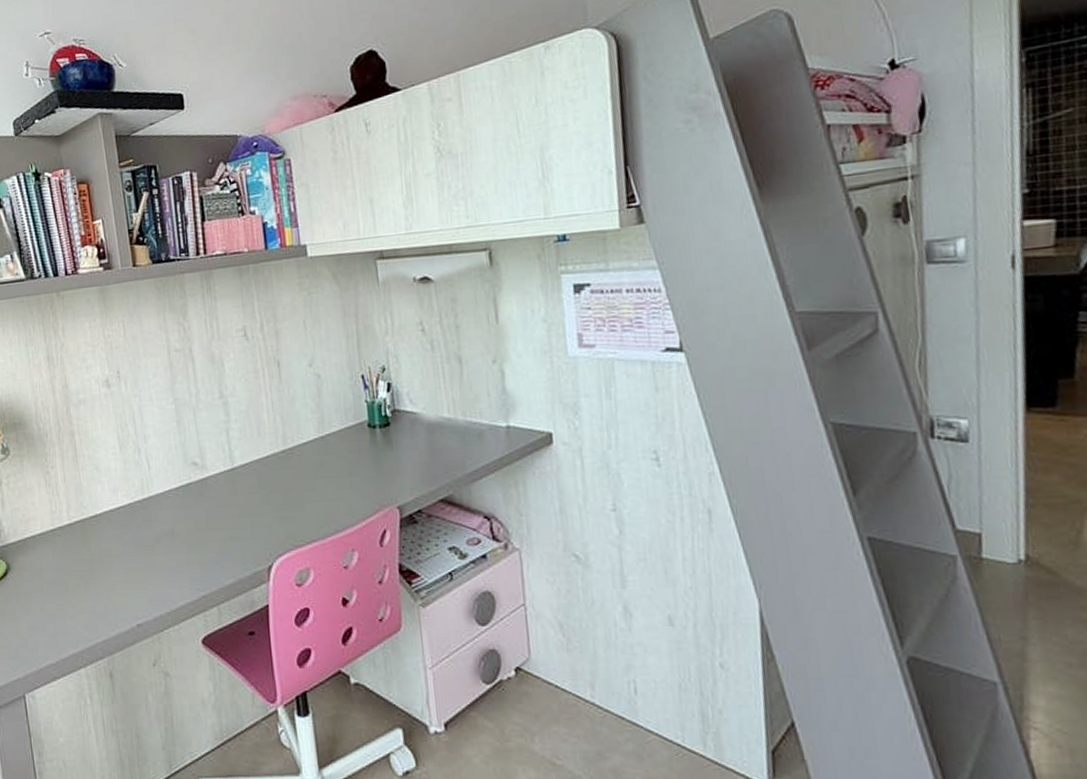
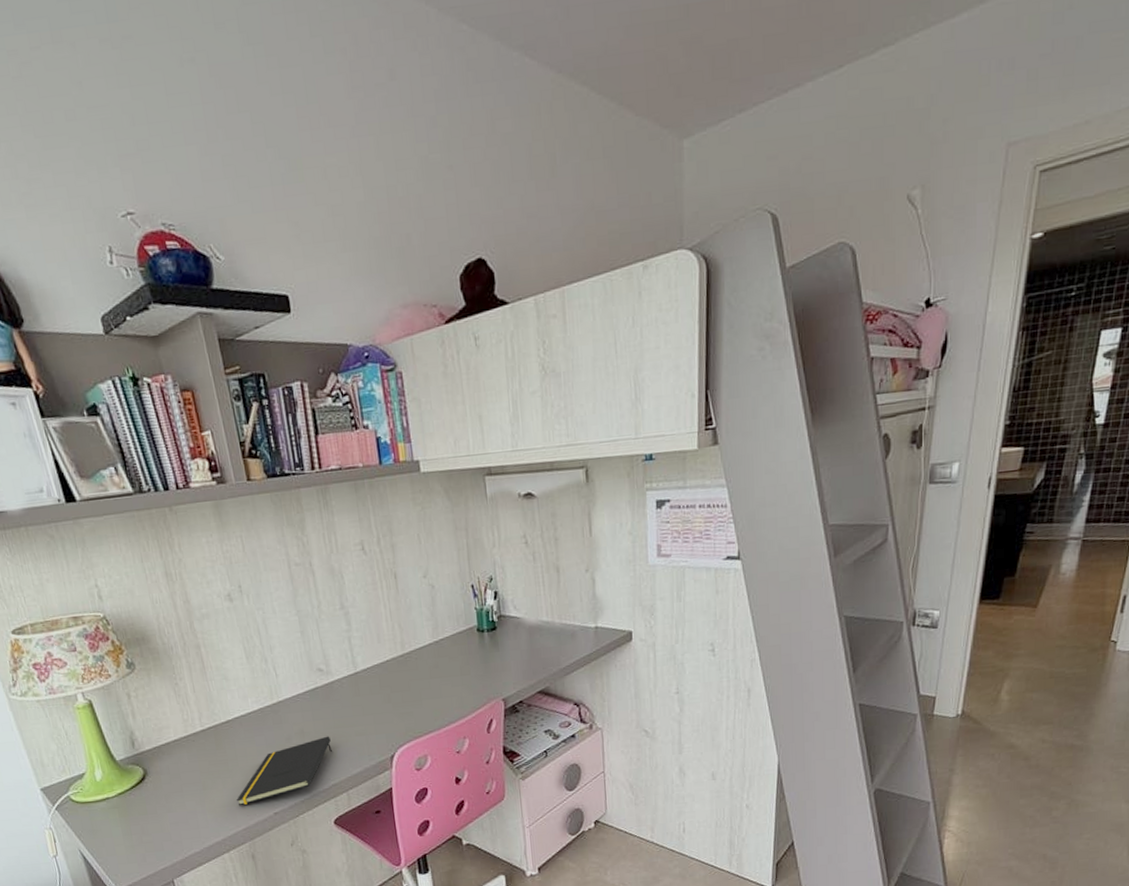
notepad: none [97,538,203,614] -> present [236,736,332,806]

